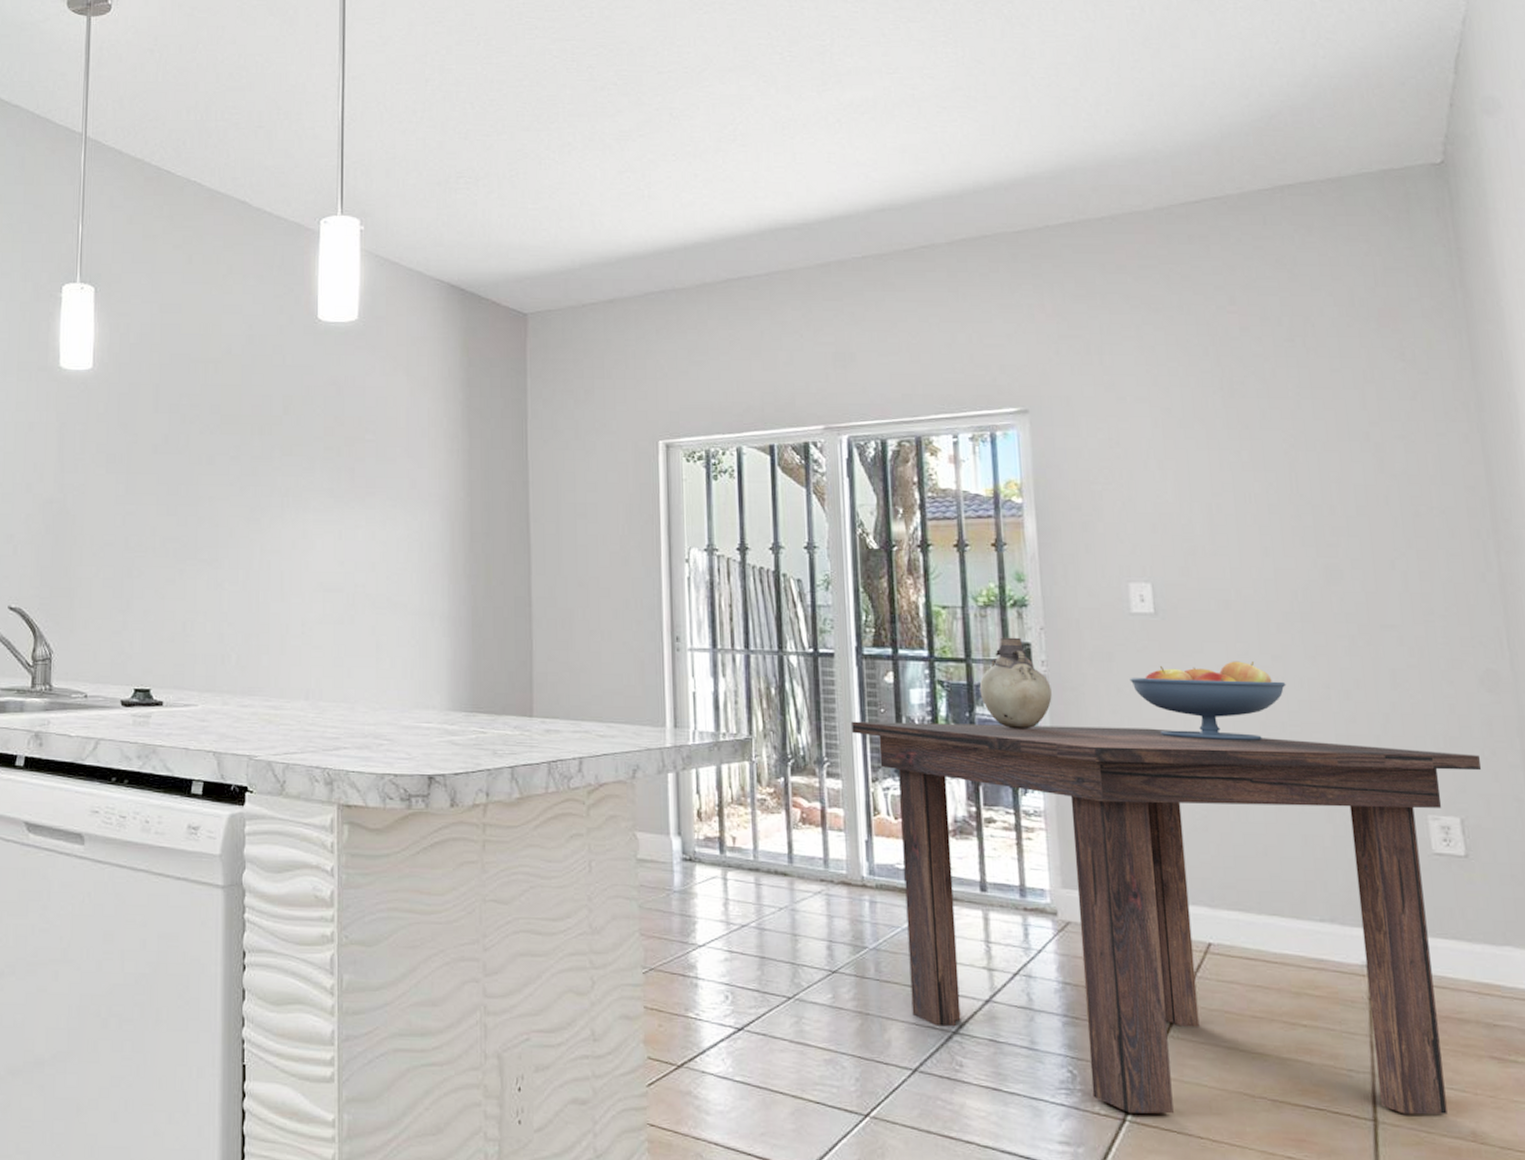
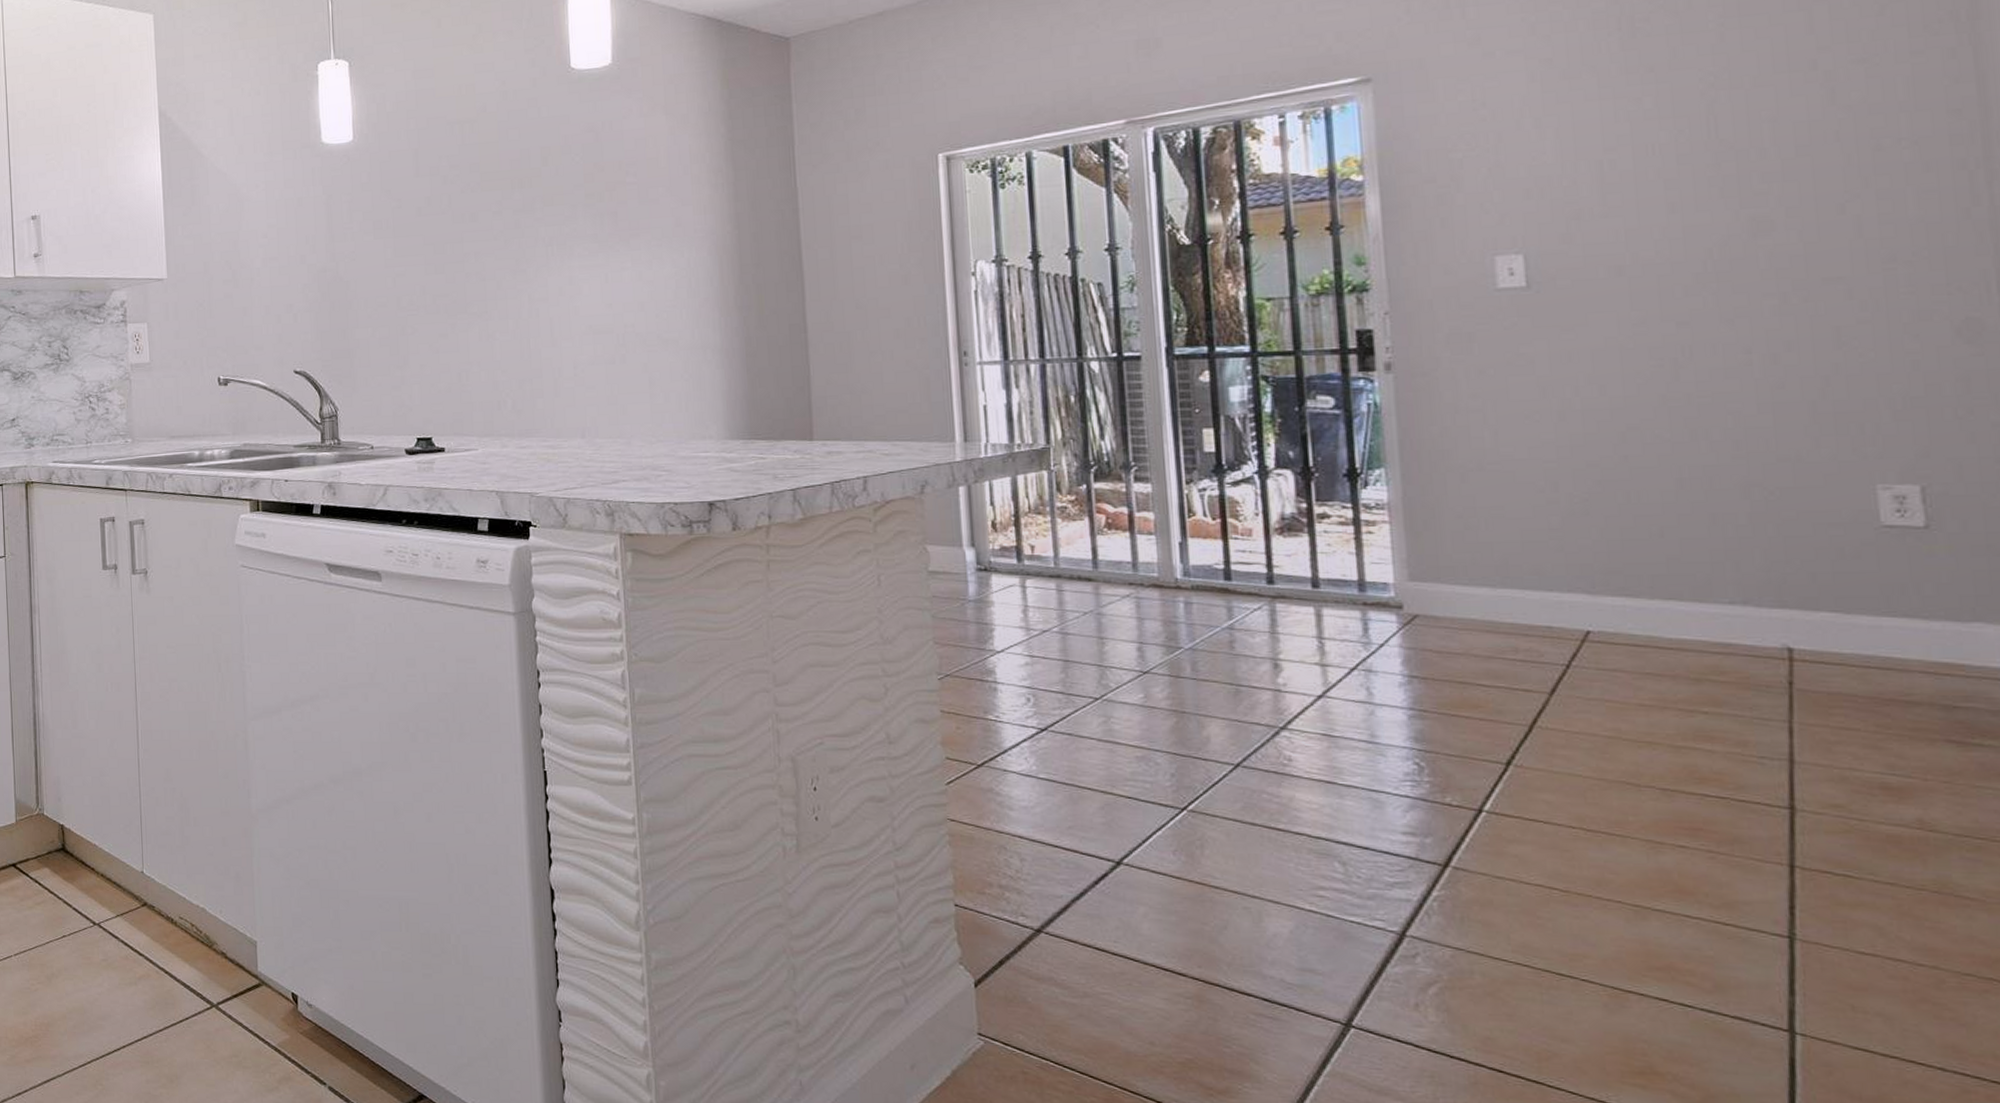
dining table: present [850,721,1482,1115] -> none [1161,410,1953,804]
vase: present [979,637,1052,729] -> none [1311,324,1398,421]
fruit bowl: present [1129,661,1286,740] -> none [1494,330,1694,419]

